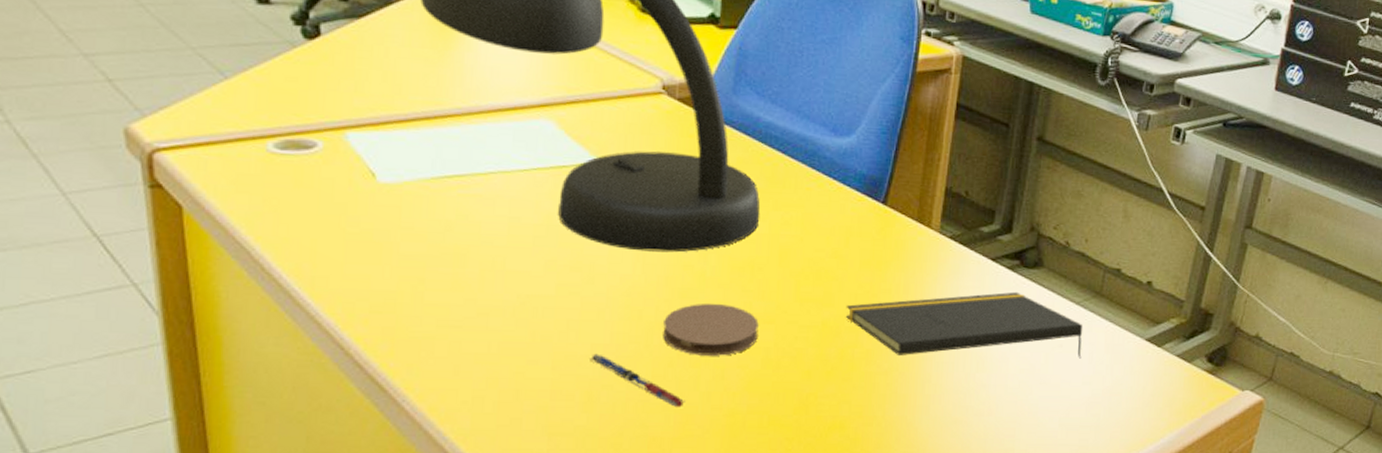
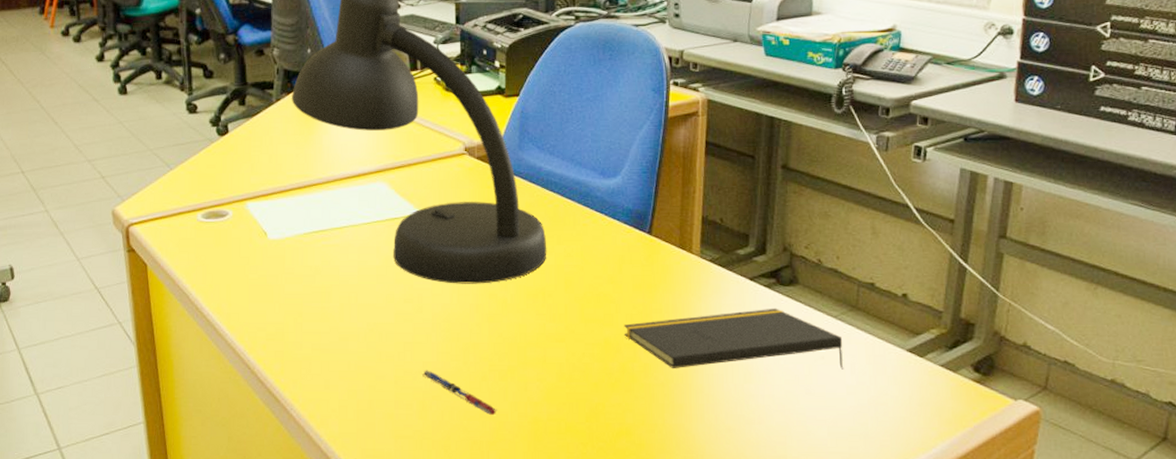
coaster: present [663,303,759,356] -> none [477,325,552,371]

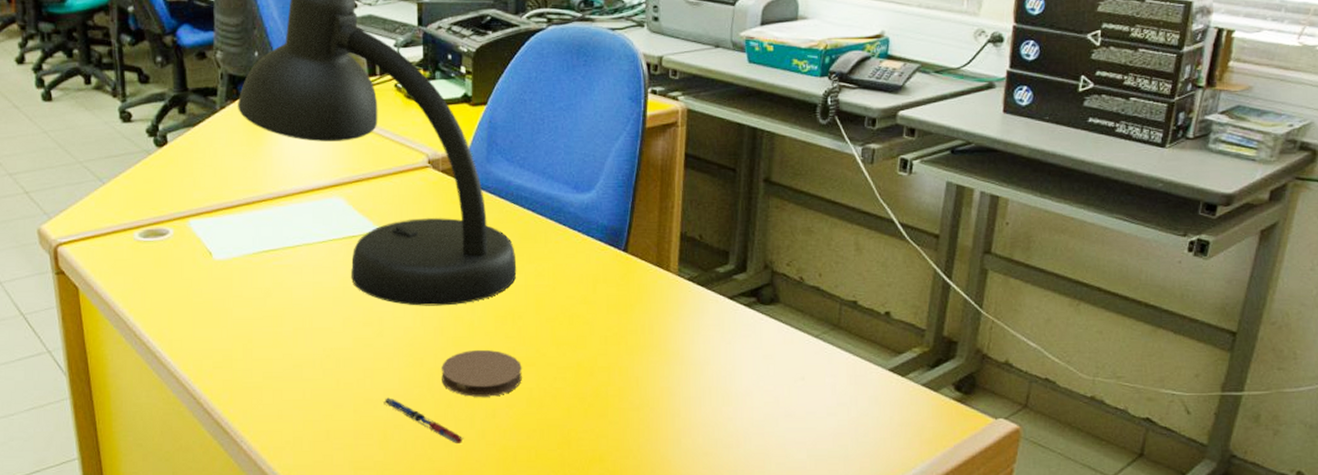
coaster: none [477,325,552,371] -> present [442,349,522,397]
notepad: present [623,308,844,370] -> none [597,327,825,392]

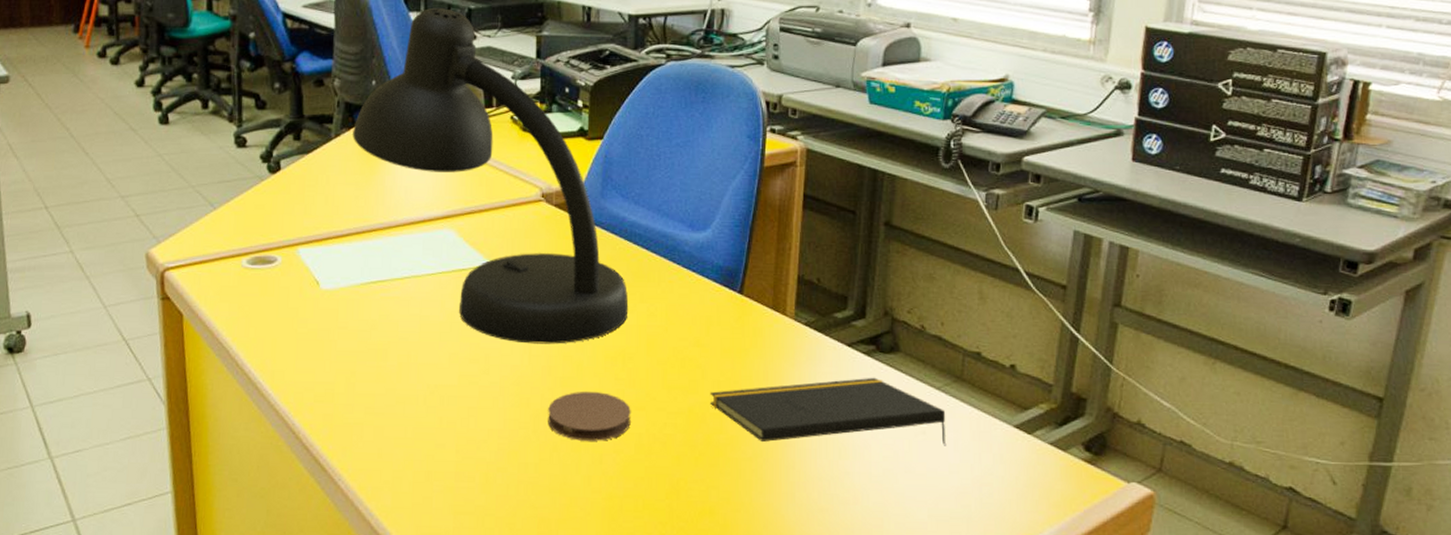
pen: present [383,397,464,445] -> none [487,438,569,491]
notepad: none [597,327,825,392] -> present [709,377,947,446]

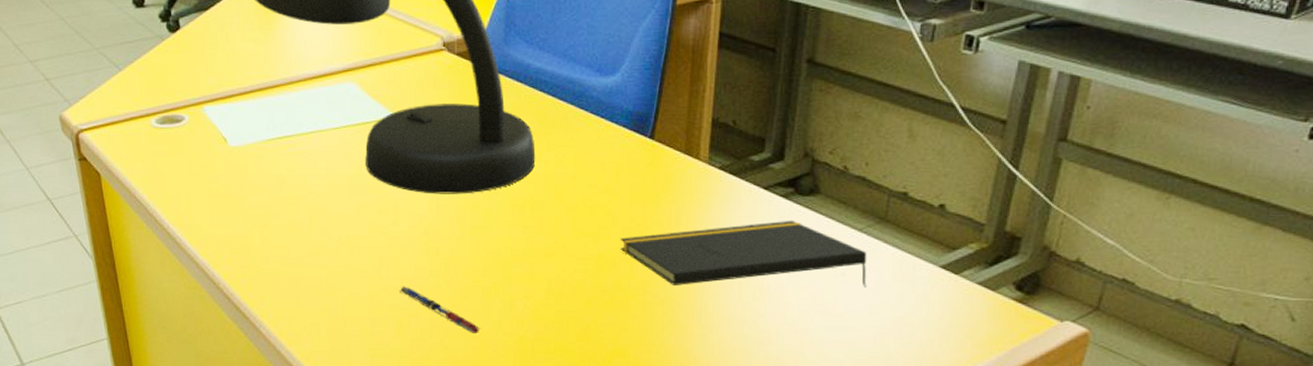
pen: none [487,438,569,491] -> present [399,286,481,335]
coaster: present [548,391,631,441] -> none [458,239,540,287]

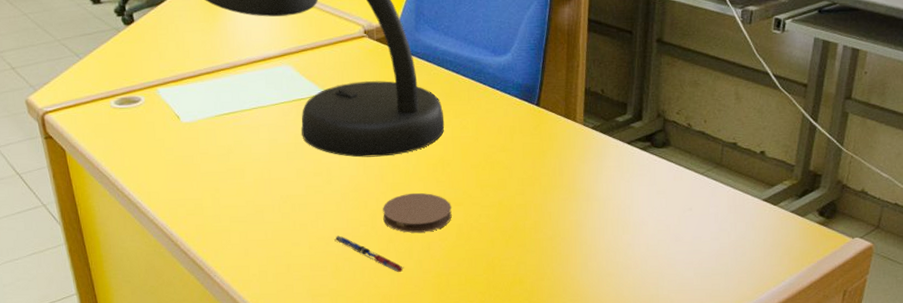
coaster: none [458,239,540,287] -> present [383,192,452,233]
notepad: present [620,220,867,288] -> none [515,167,709,224]

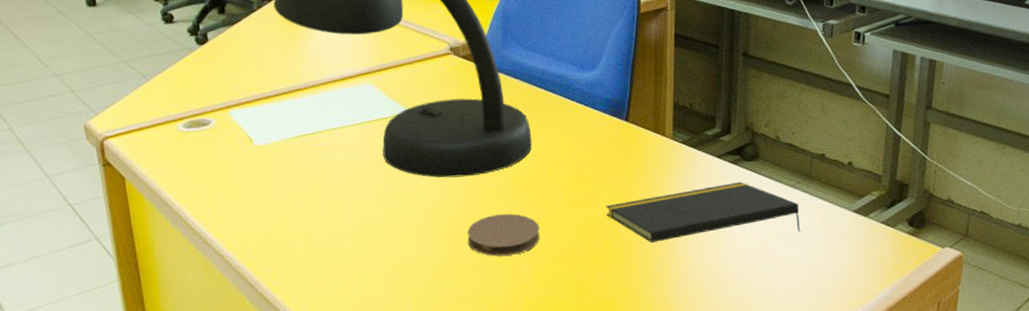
pen: present [334,235,404,273] -> none [416,261,490,300]
notepad: none [515,167,709,224] -> present [605,181,801,243]

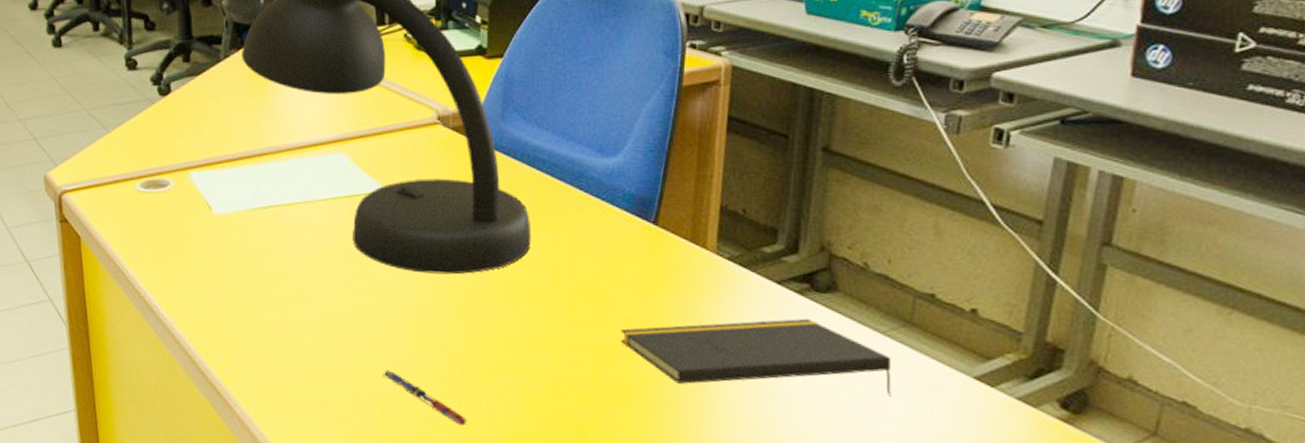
pen: none [416,261,490,300] -> present [383,369,468,427]
coaster: present [467,213,540,257] -> none [446,324,534,377]

